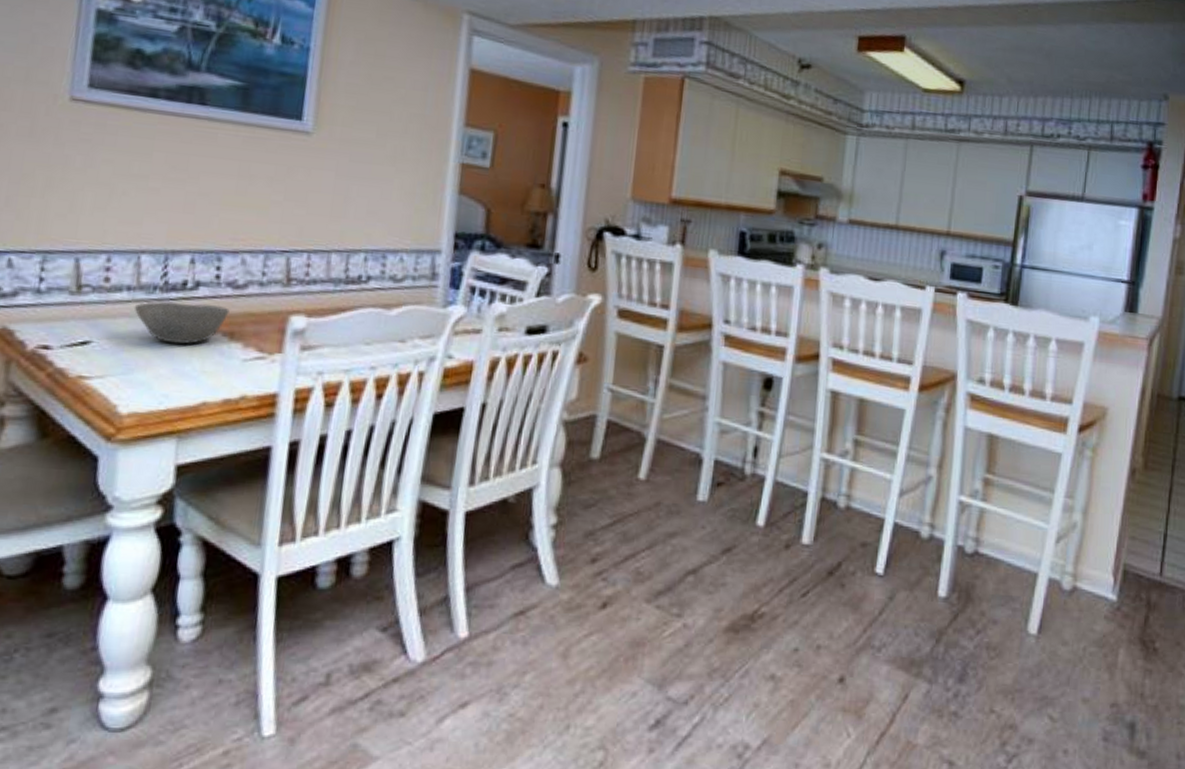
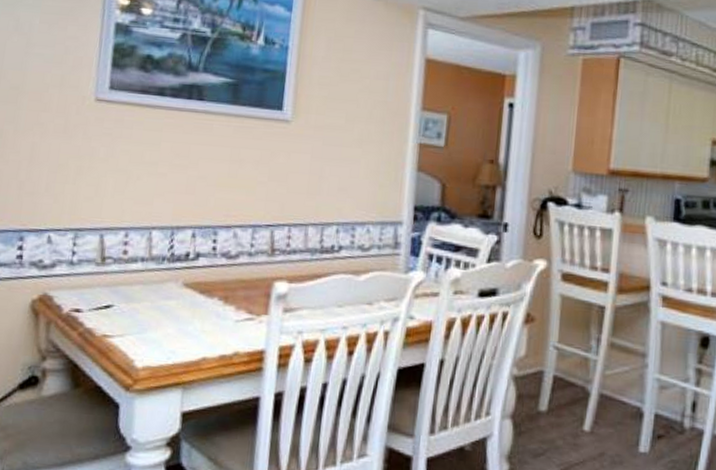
bowl: present [134,301,230,345] -> none [146,270,224,308]

